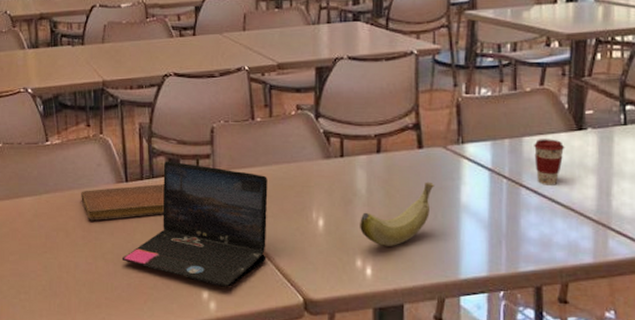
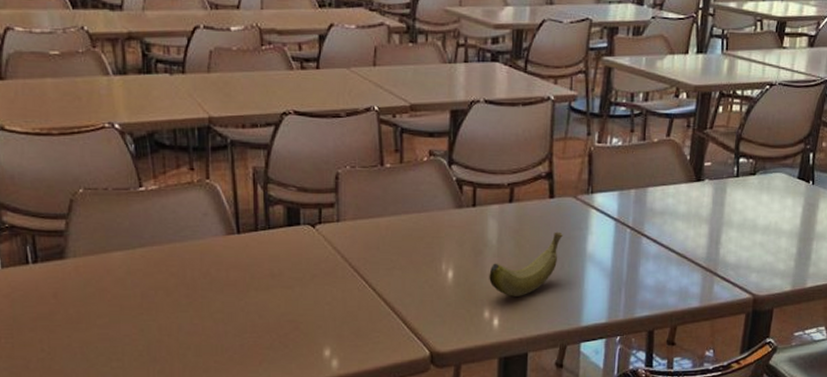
notebook: present [81,184,165,220] -> none [184,236,283,277]
laptop: present [121,161,268,287] -> none [233,210,396,344]
coffee cup: present [534,139,565,185] -> none [656,189,684,235]

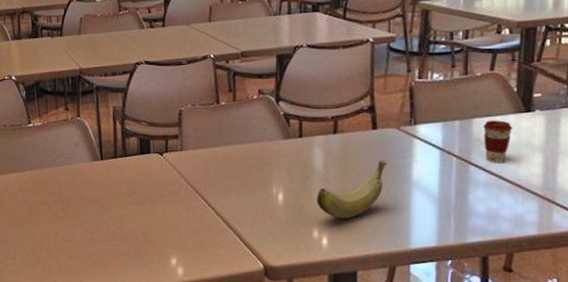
coffee cup: none [656,189,684,235] -> present [483,120,513,163]

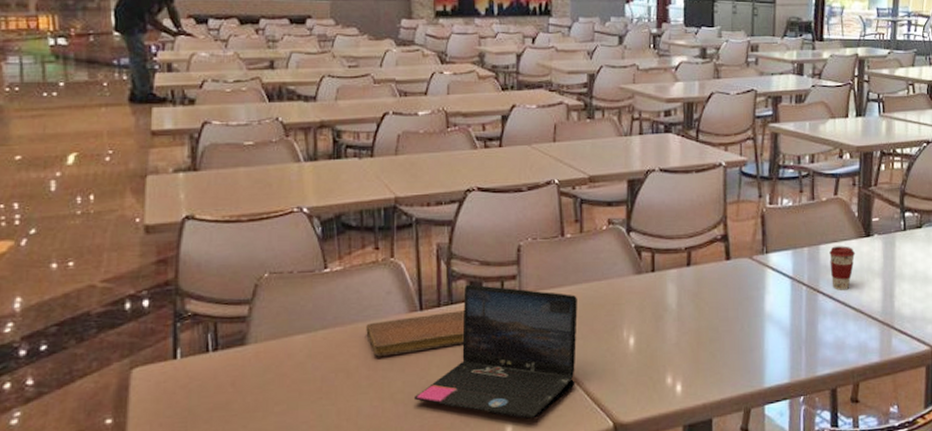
notebook: none [60,162,137,195] -> present [366,310,465,357]
laptop: none [97,141,231,255] -> present [413,284,577,419]
banana: present [317,160,387,219] -> none [670,292,741,361]

